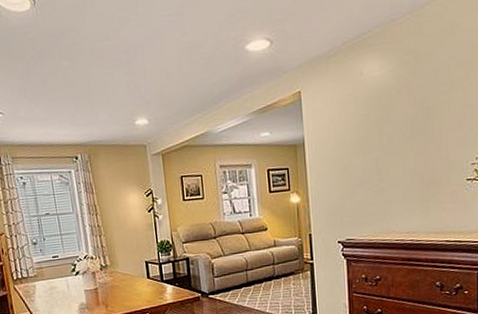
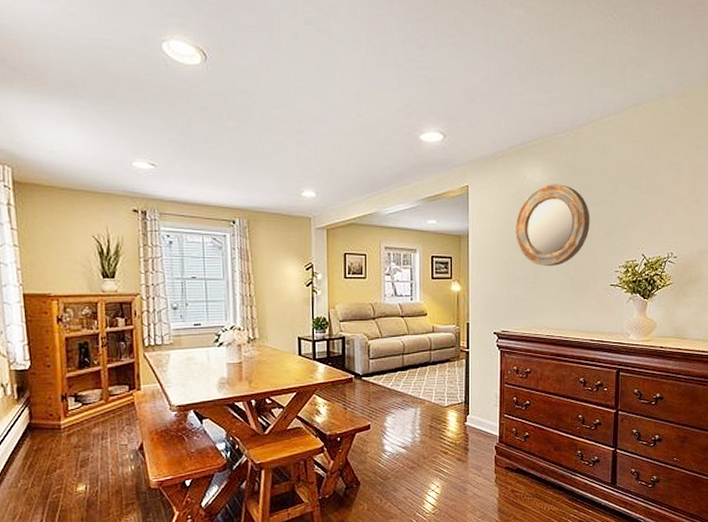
home mirror: none [353,75,439,167] -> present [514,184,590,266]

